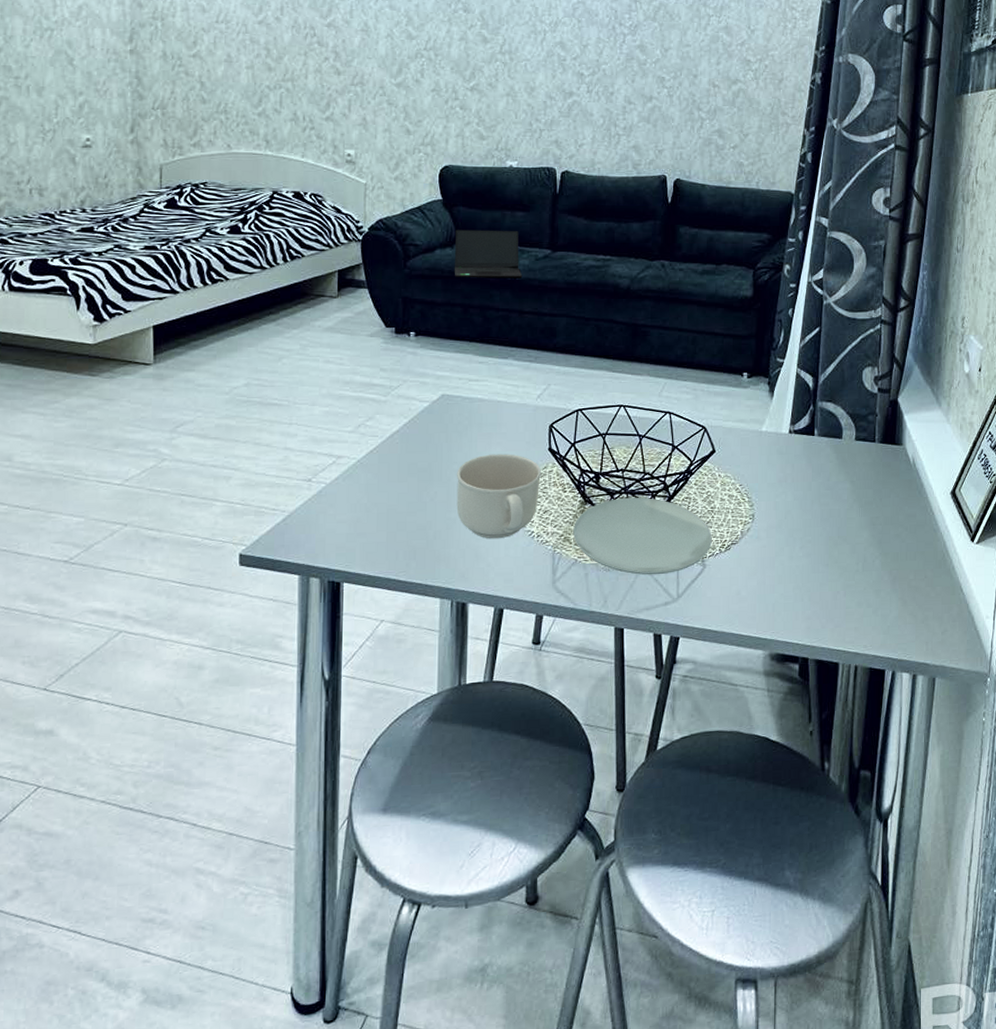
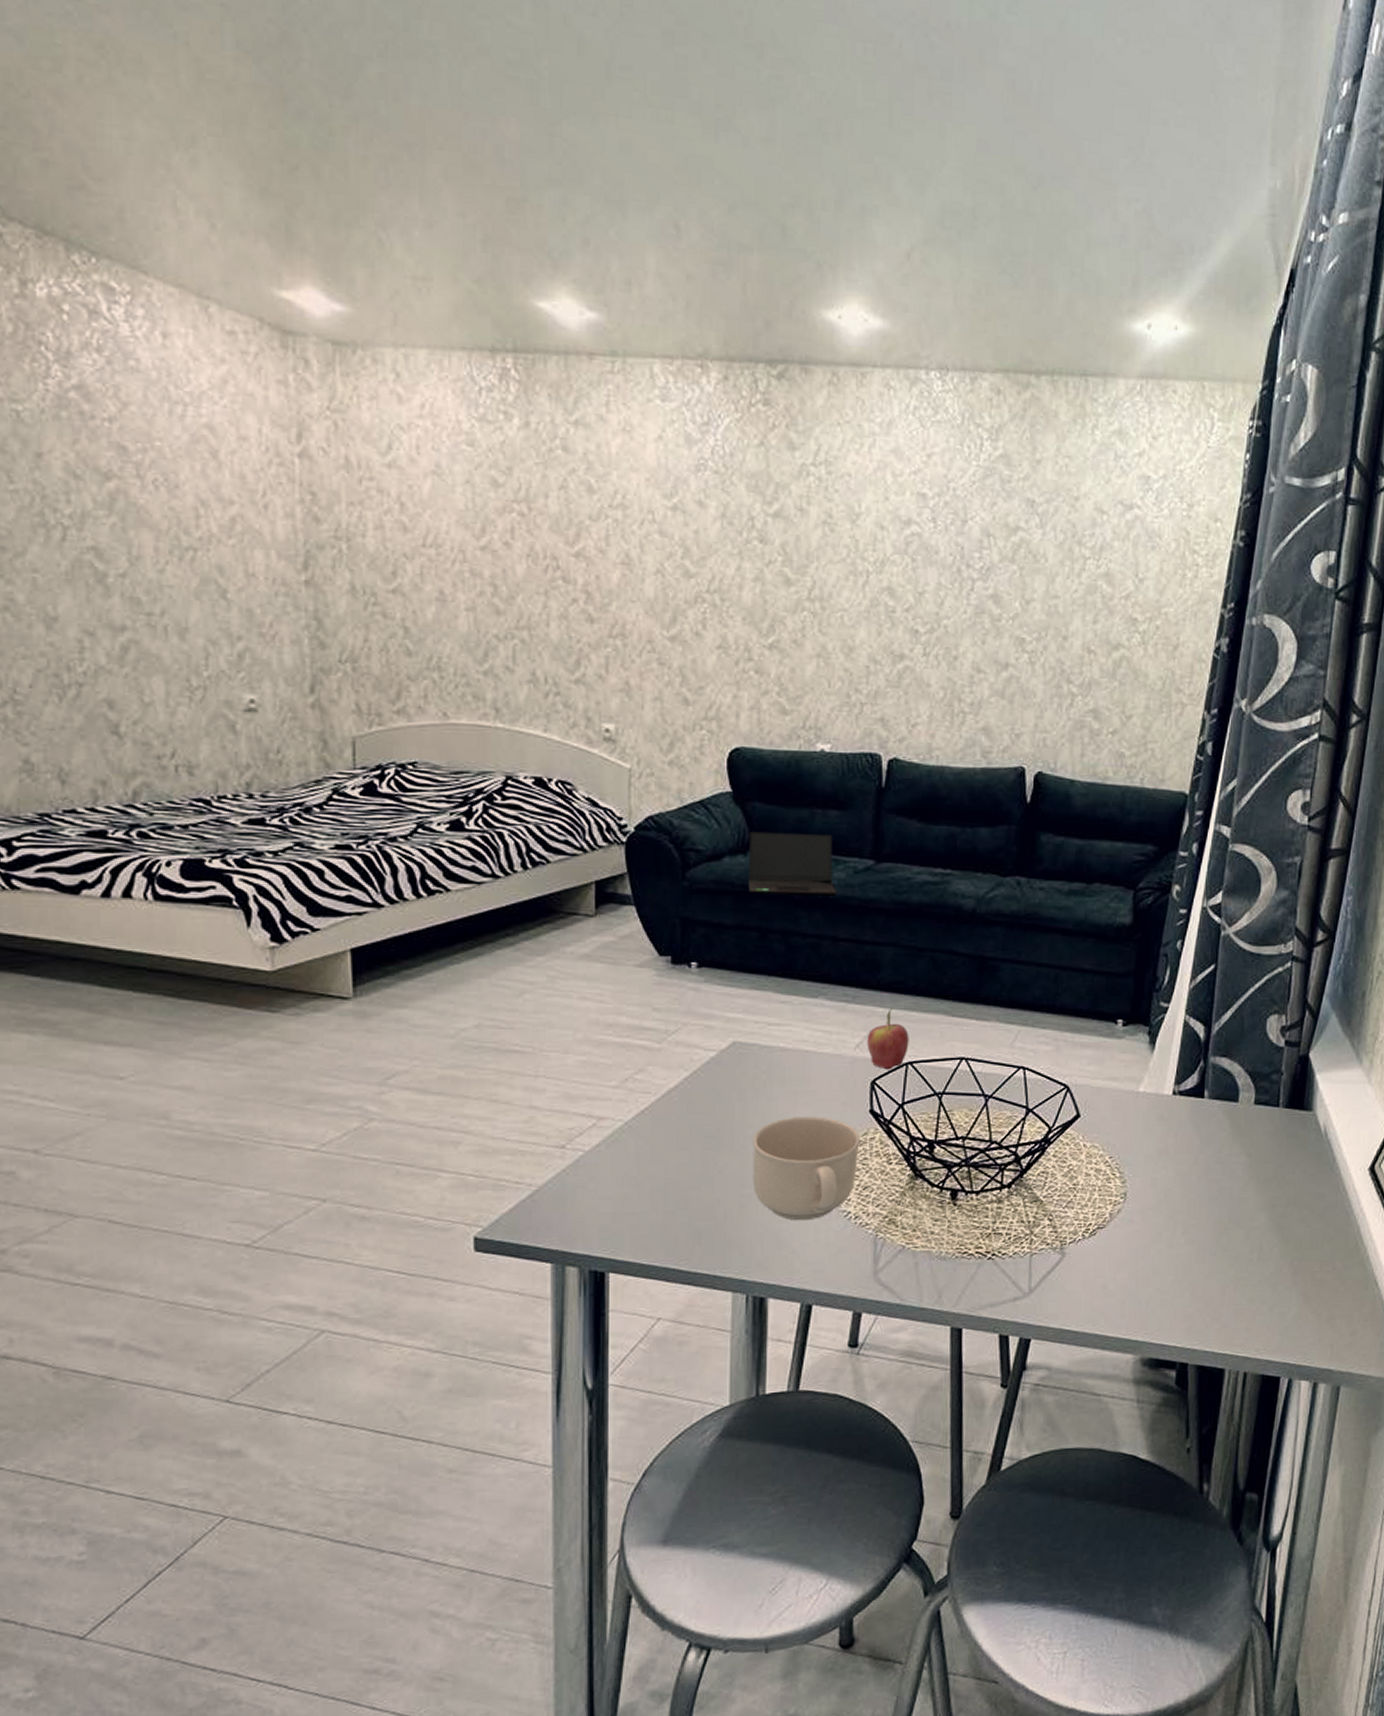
fruit: none [546,366,579,416] -> present [866,1008,909,1070]
plate: present [573,497,712,575] -> none [900,1171,1074,1265]

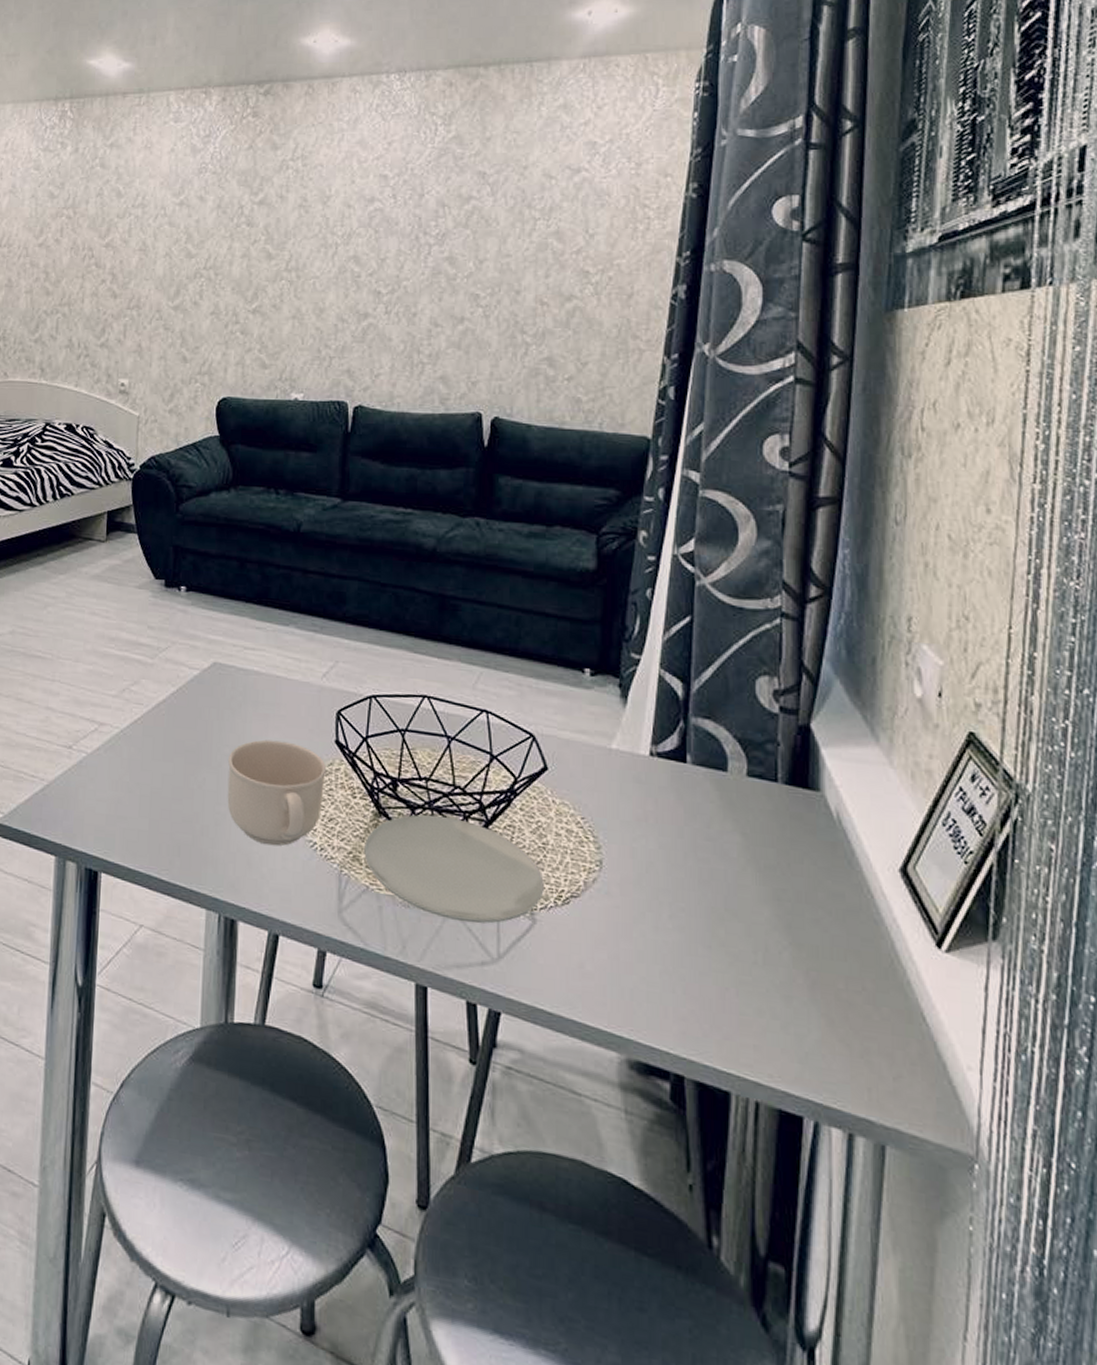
laptop: present [749,831,837,896] -> none [231,470,308,531]
fruit: present [866,1008,909,1070] -> none [333,640,373,702]
plate: none [900,1171,1074,1265] -> present [364,814,544,924]

